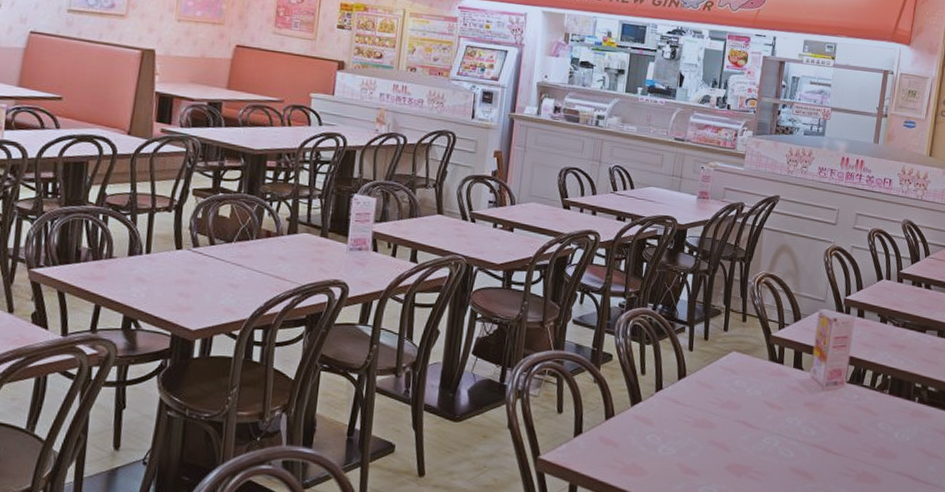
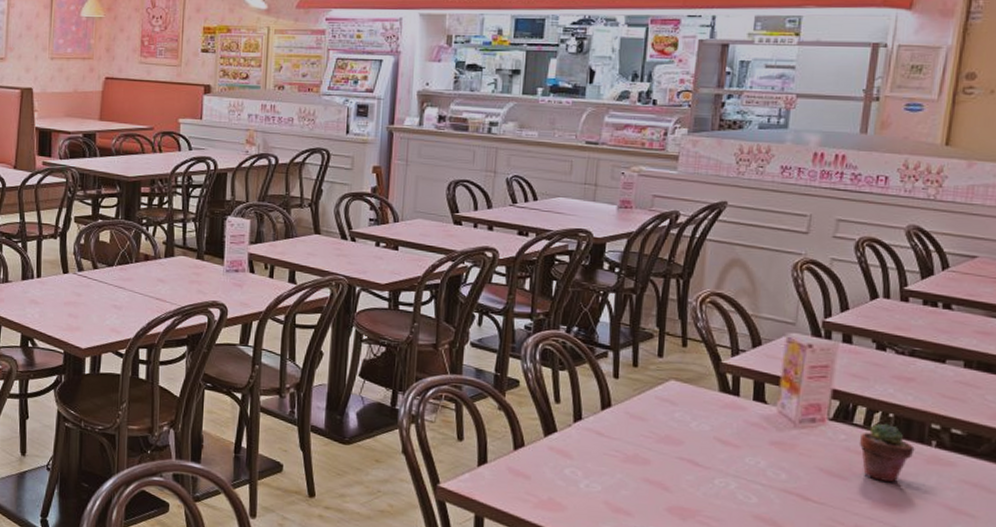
potted succulent: none [866,384,904,434] -> present [858,423,915,483]

